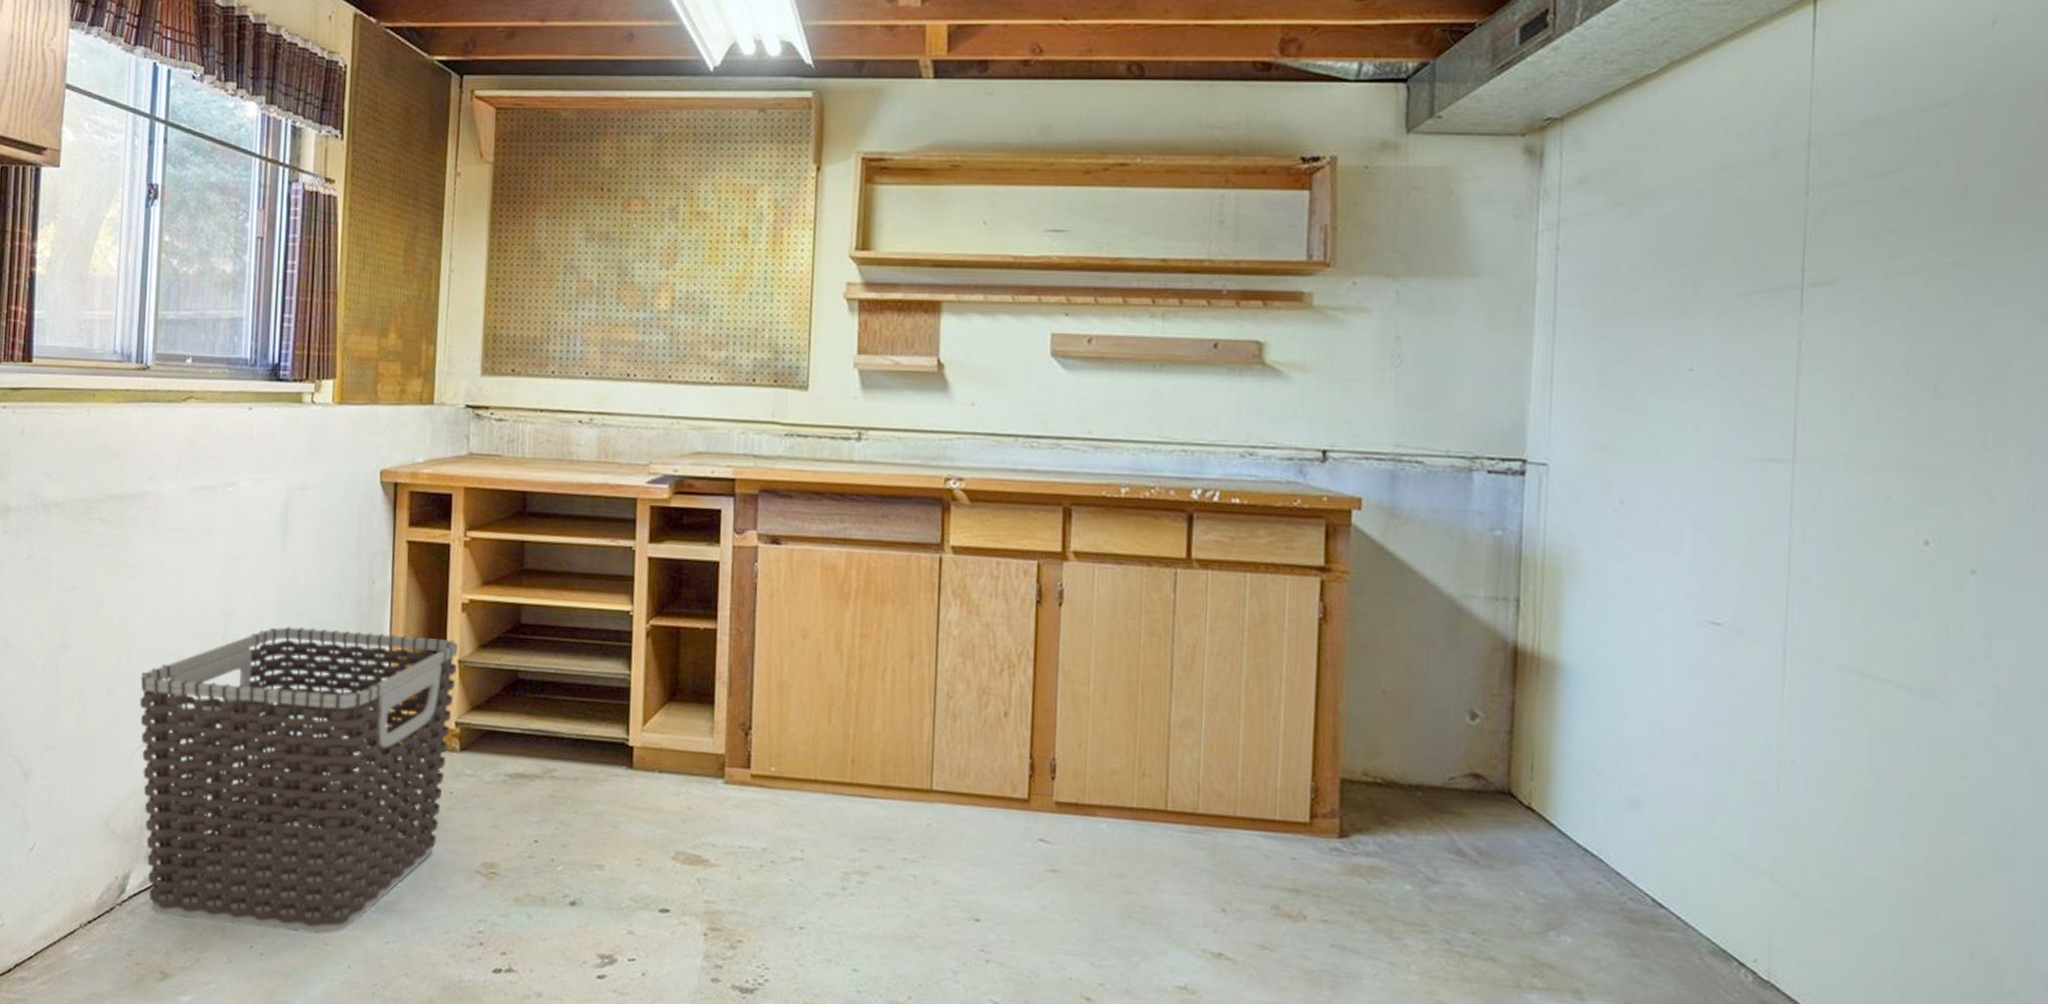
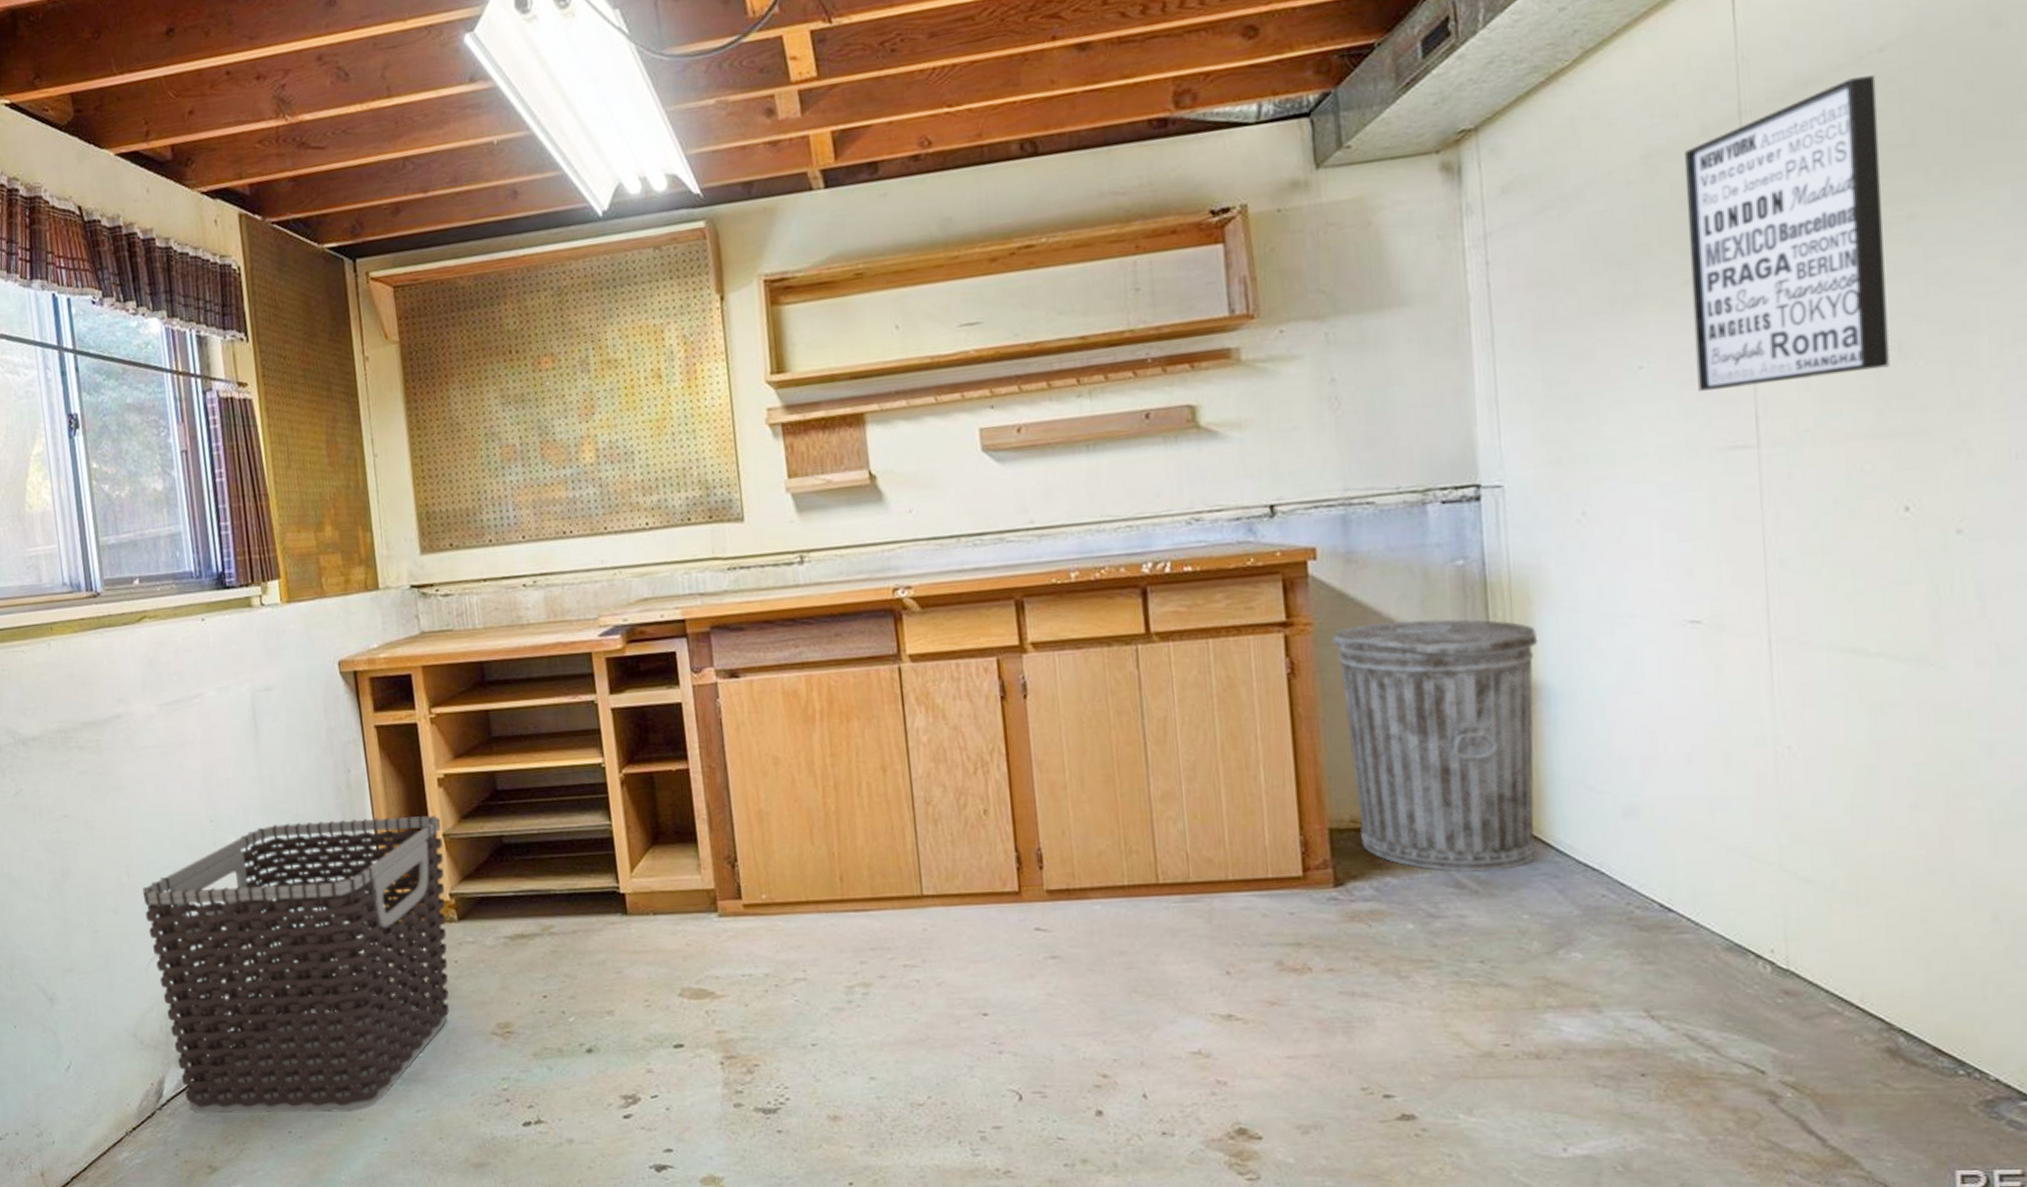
trash can: none [1366,580,1565,845] -> present [1331,619,1538,872]
wall art: none [1743,126,1938,405] -> present [1685,75,1890,391]

